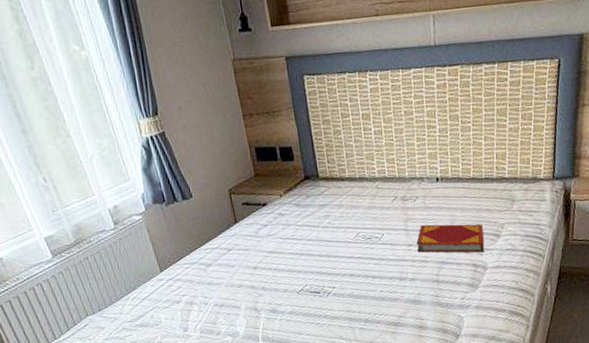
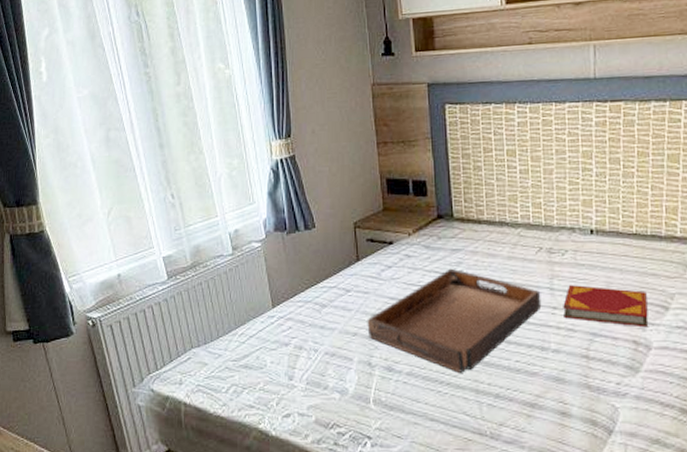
serving tray: none [249,221,399,307] -> present [367,268,542,373]

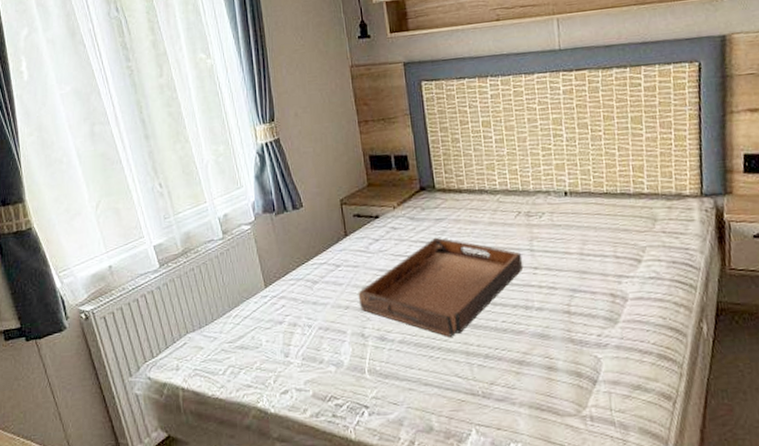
hardback book: present [563,285,648,328] -> none [543,244,623,281]

